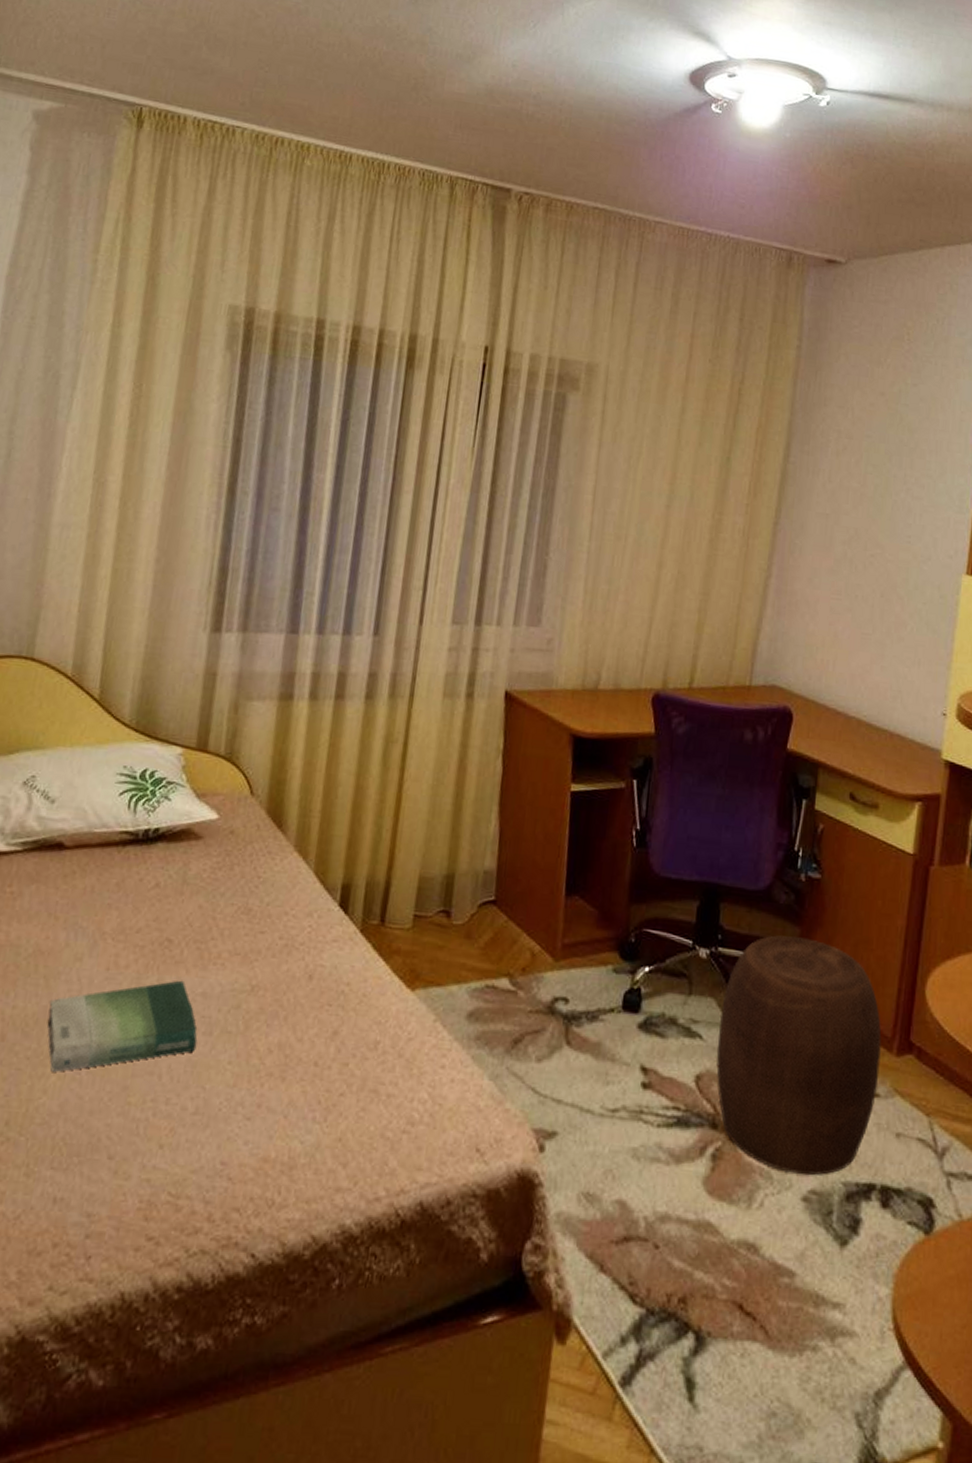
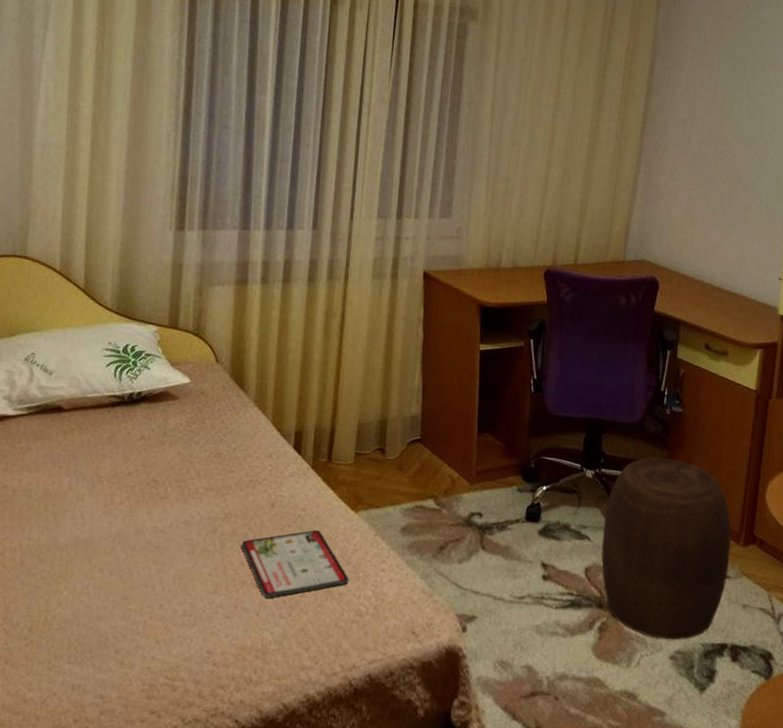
book: present [47,980,198,1072] -> none [58,512,183,588]
tablet: none [269,1011,401,1096] -> present [241,530,349,598]

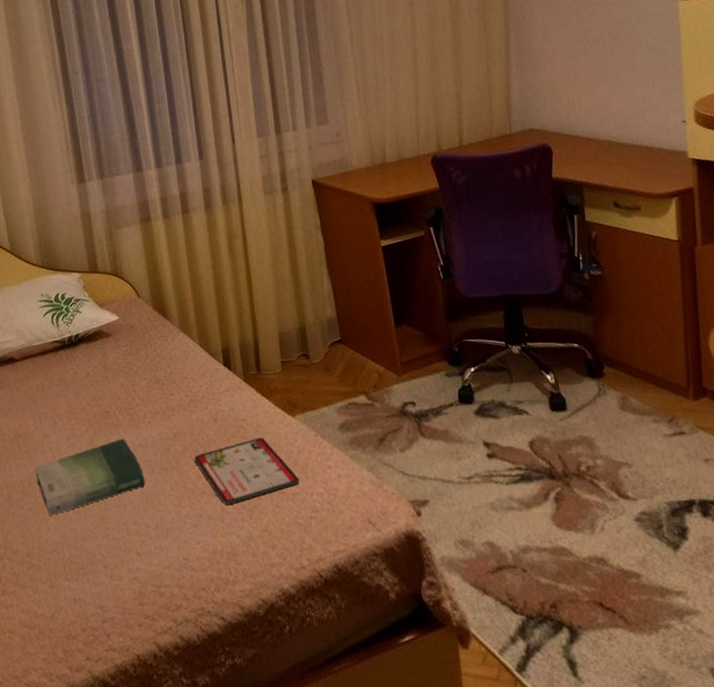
book: none [58,512,183,588] -> present [34,438,146,516]
stool: present [601,458,731,639] -> none [539,322,682,502]

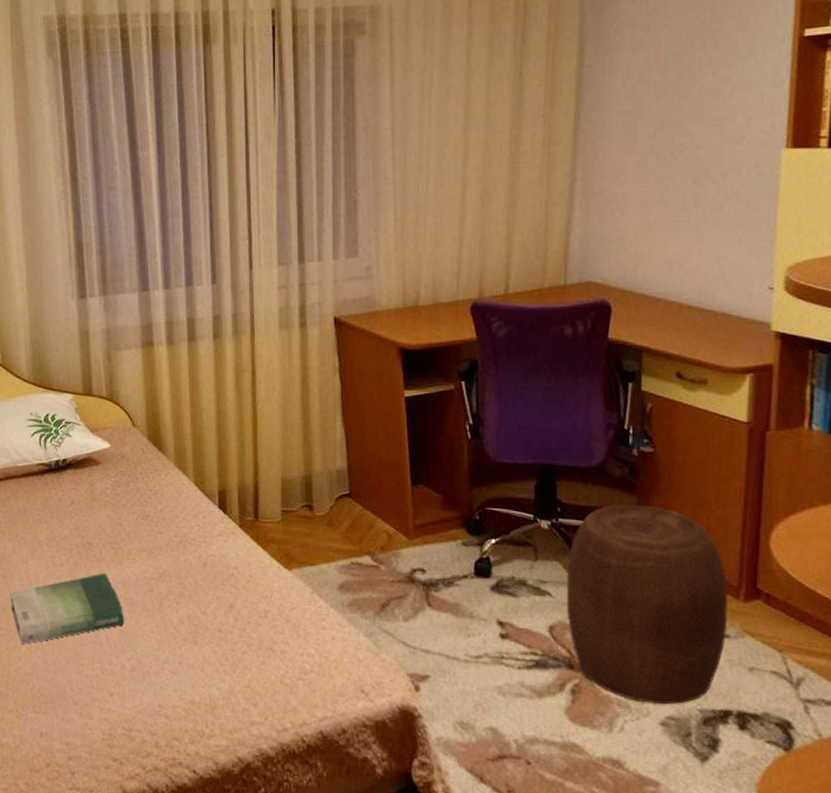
tablet: present [194,438,300,505] -> none [178,589,290,655]
stool: none [539,322,682,502] -> present [566,505,728,704]

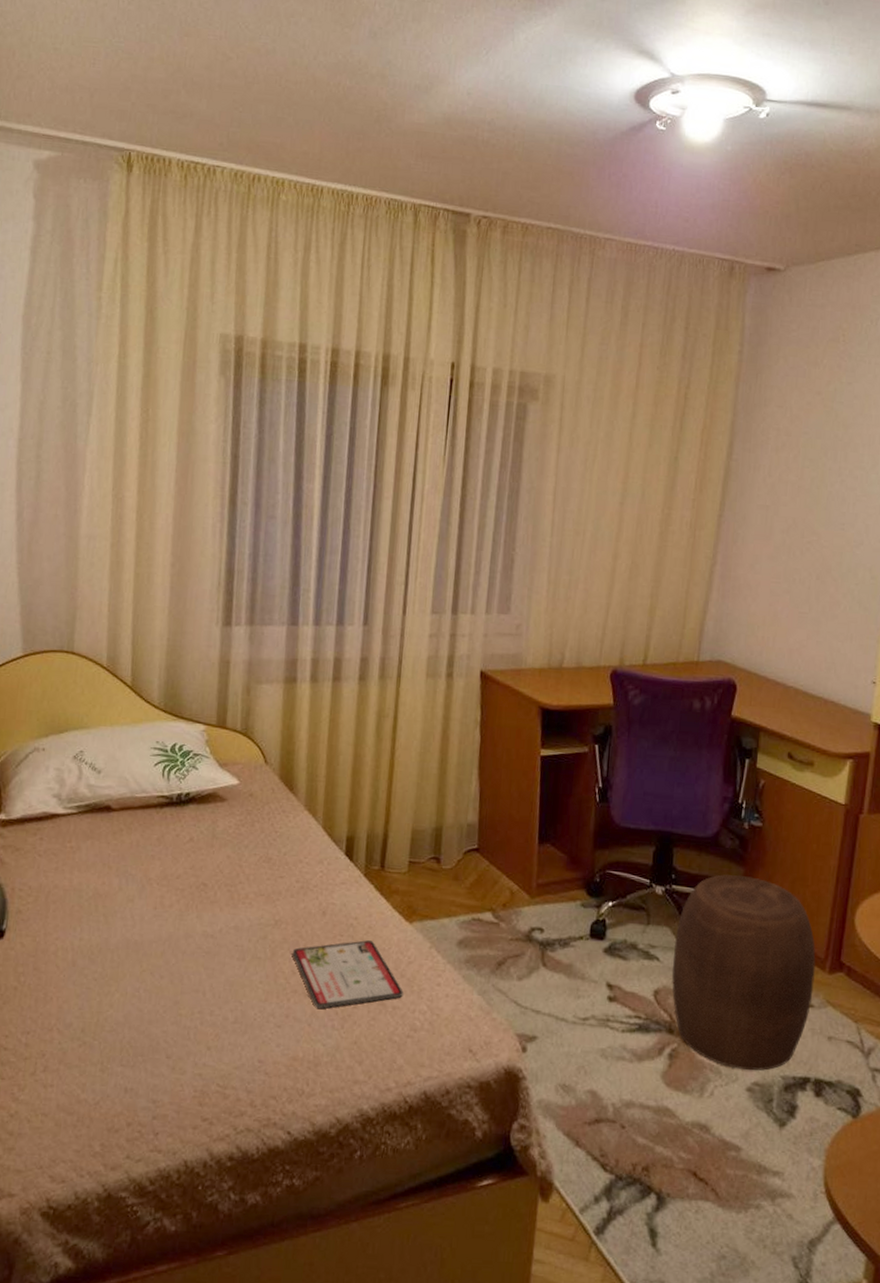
book: present [9,573,125,644] -> none [109,916,233,990]
tablet: none [178,589,290,655] -> present [292,940,404,1009]

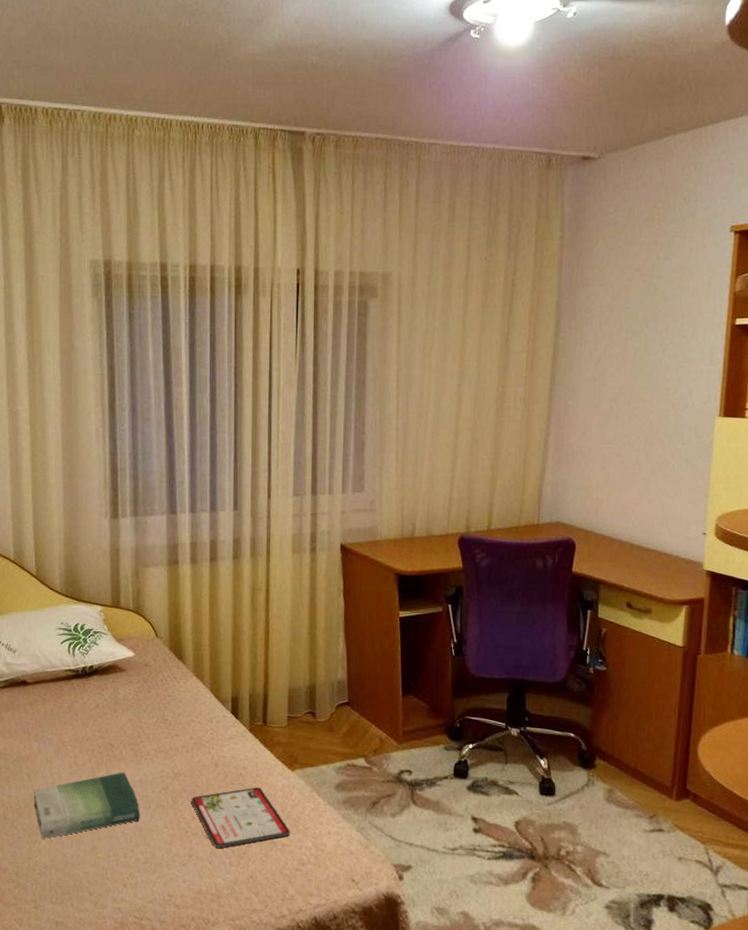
book: none [109,916,233,990] -> present [33,772,141,839]
stool: present [672,874,816,1071] -> none [530,715,663,890]

